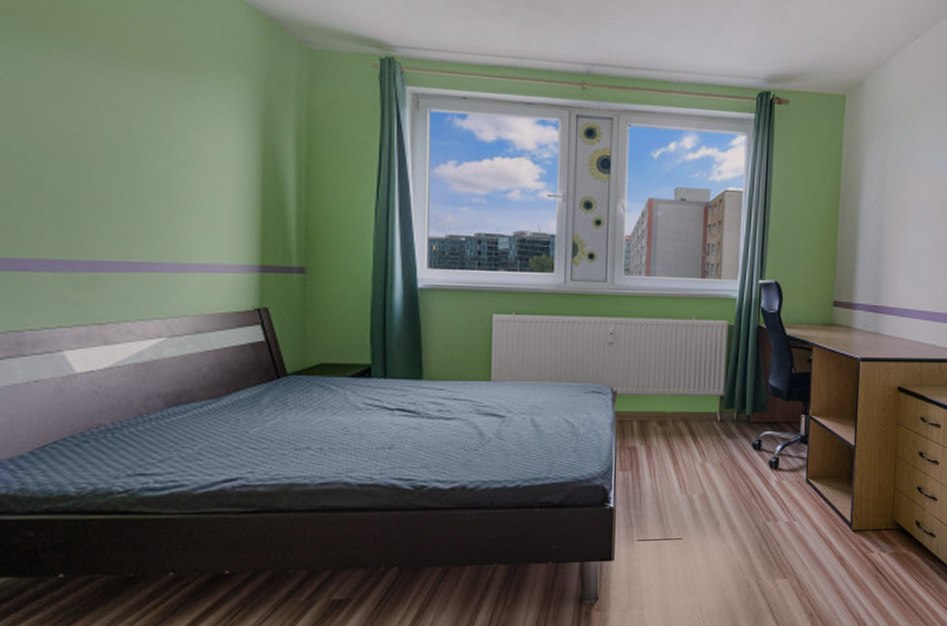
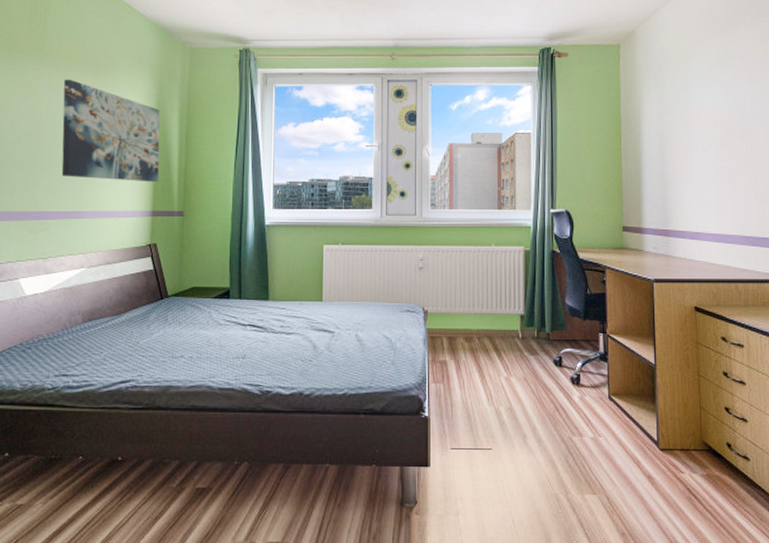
wall art: none [117,76,269,228] -> present [61,79,160,182]

